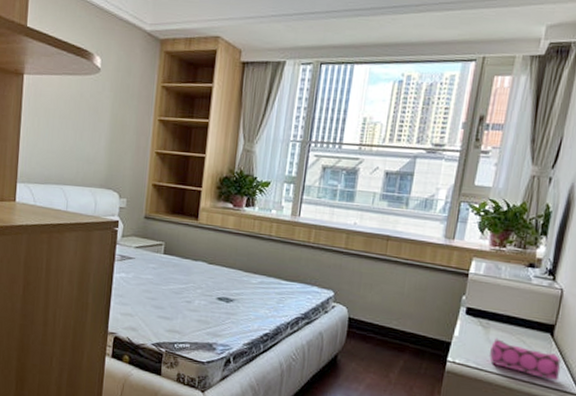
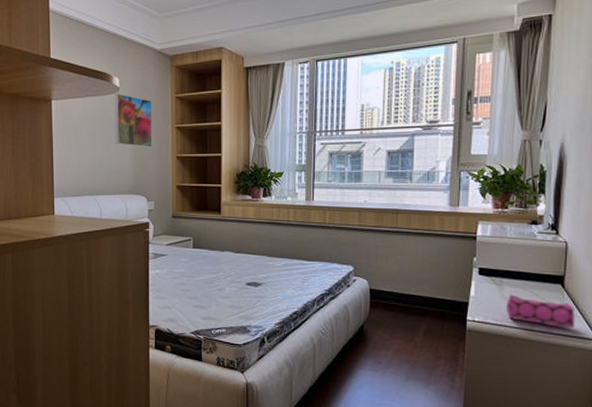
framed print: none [91,74,135,139] -> present [115,93,153,147]

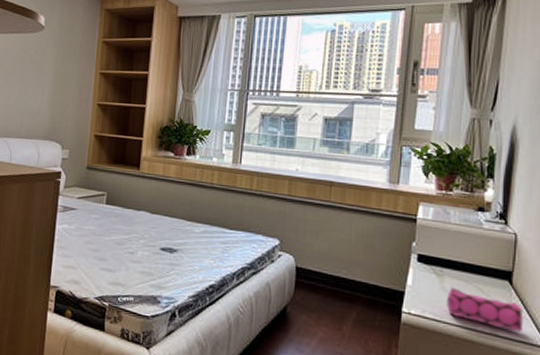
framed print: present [115,93,153,147] -> none [34,32,77,92]

